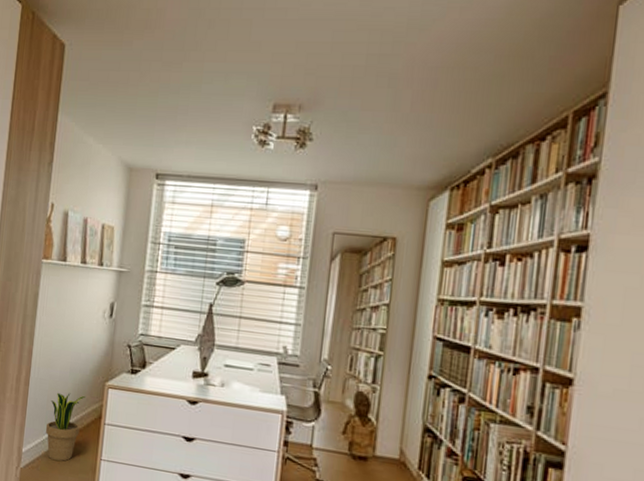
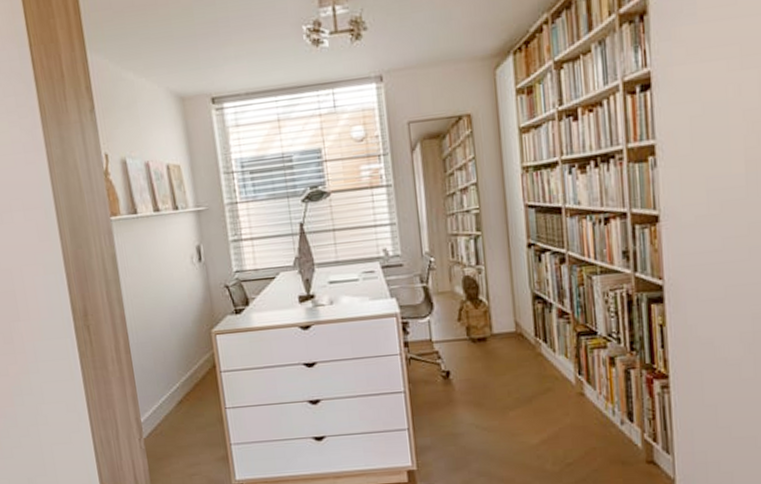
potted plant: present [46,392,86,462] -> none [158,348,197,422]

